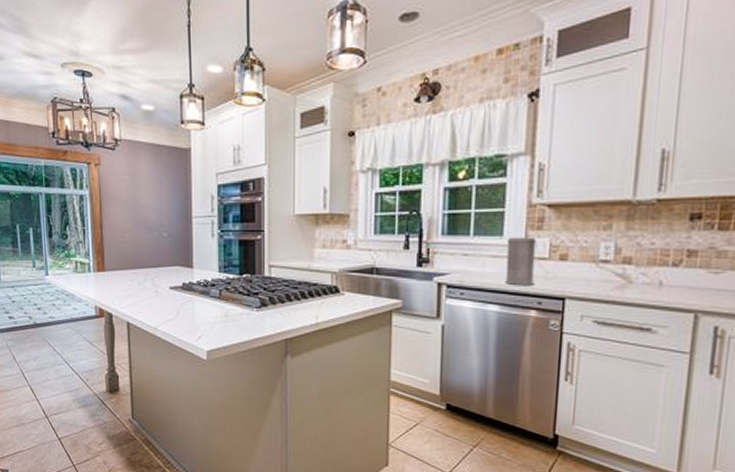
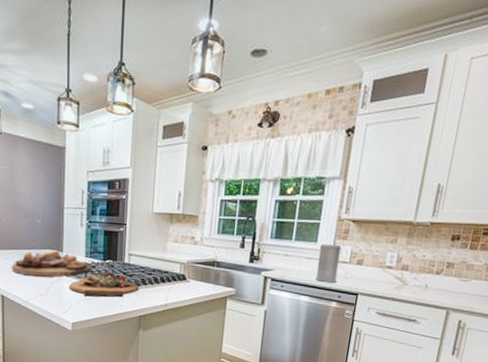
food platter: none [137,267,227,298] -> present [12,250,92,277]
cutting board: none [202,288,283,319] -> present [69,272,139,298]

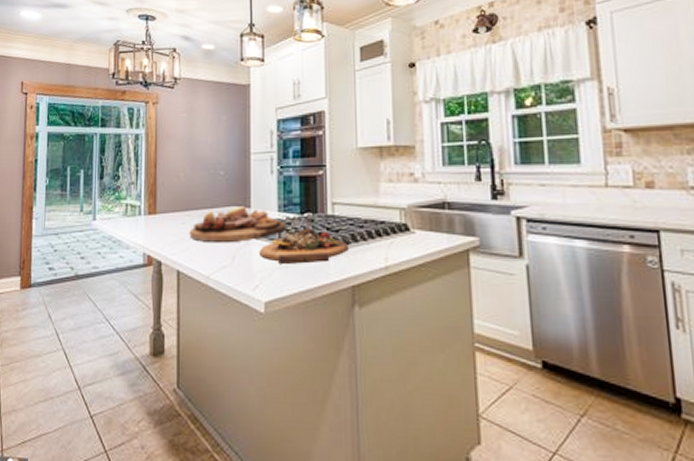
canister: present [315,243,342,284] -> none [586,164,622,218]

